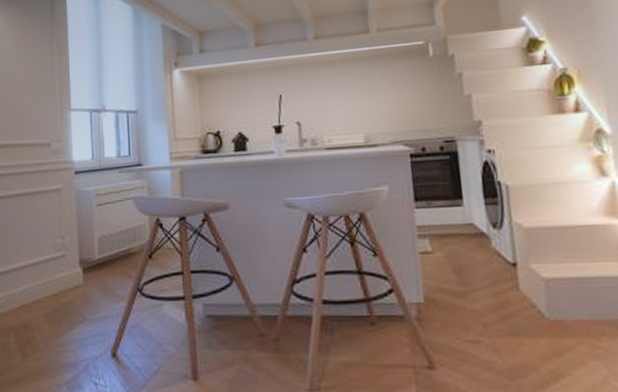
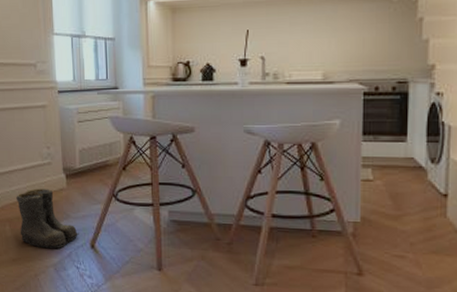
boots: none [23,287,98,362] -> present [16,188,79,249]

